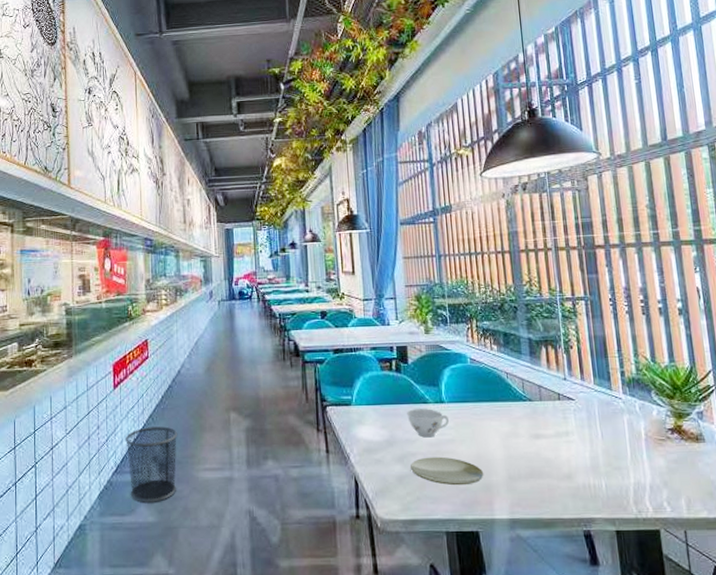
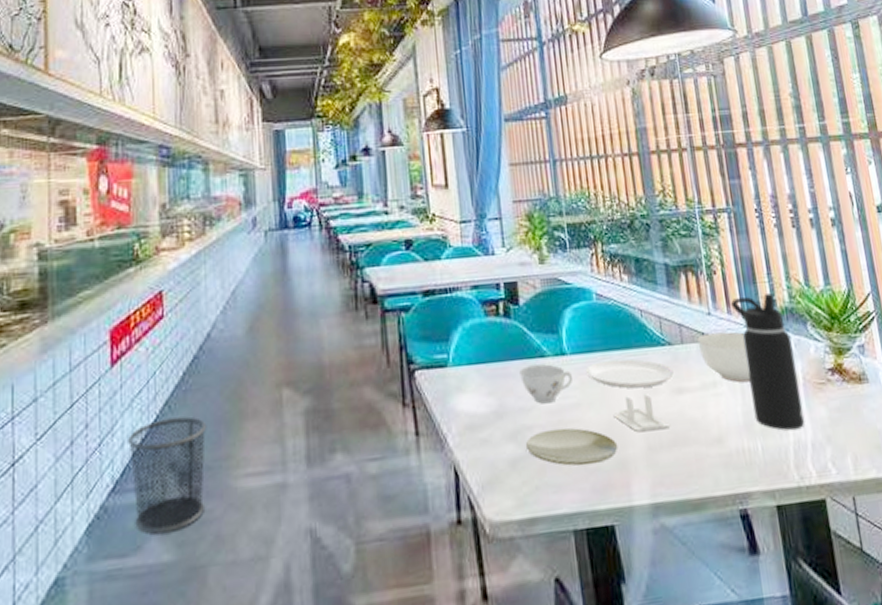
plate: none [459,409,532,432] -> present [585,359,674,389]
napkin holder: none [481,437,528,464] -> present [613,394,671,431]
bowl: none [554,394,599,434] -> present [697,331,751,383]
water bottle: none [584,366,645,473] -> present [730,293,805,430]

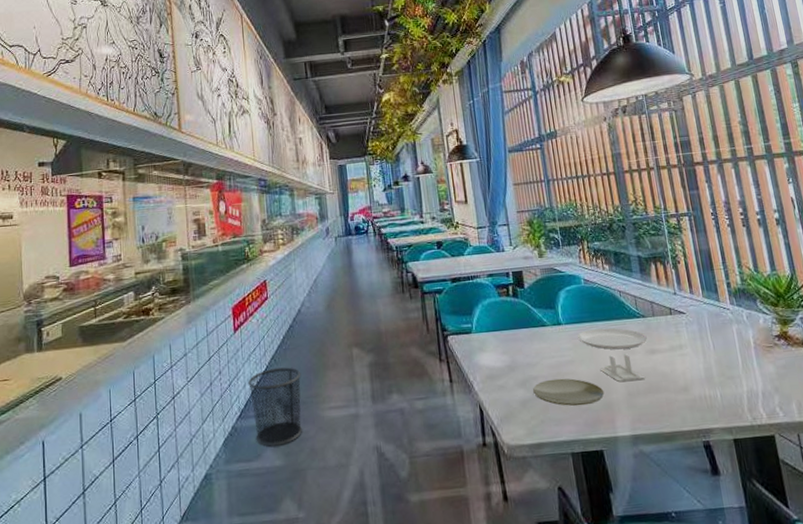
teacup: present [519,364,574,404] -> none [526,331,568,361]
bowl: present [697,331,751,383] -> none [666,307,711,346]
water bottle: present [730,293,805,430] -> none [692,278,756,382]

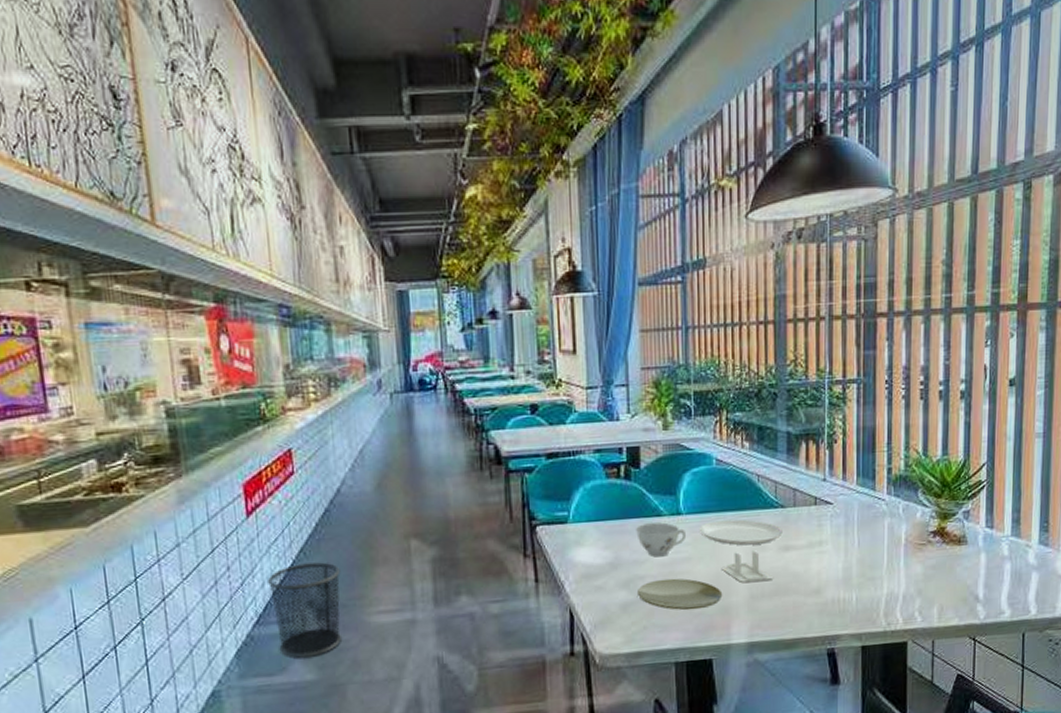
teacup: none [526,331,568,361] -> present [636,522,687,557]

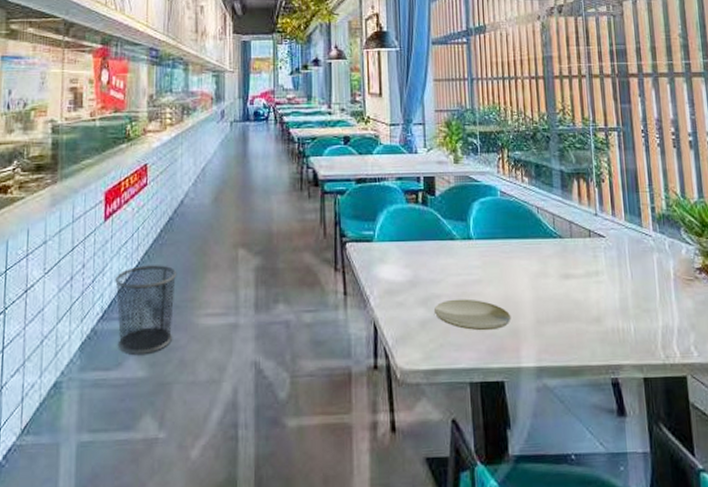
teacup: present [636,522,687,557] -> none [432,246,477,278]
plate: present [698,519,783,546] -> none [487,247,562,271]
napkin holder: present [721,550,774,582] -> none [509,277,557,307]

